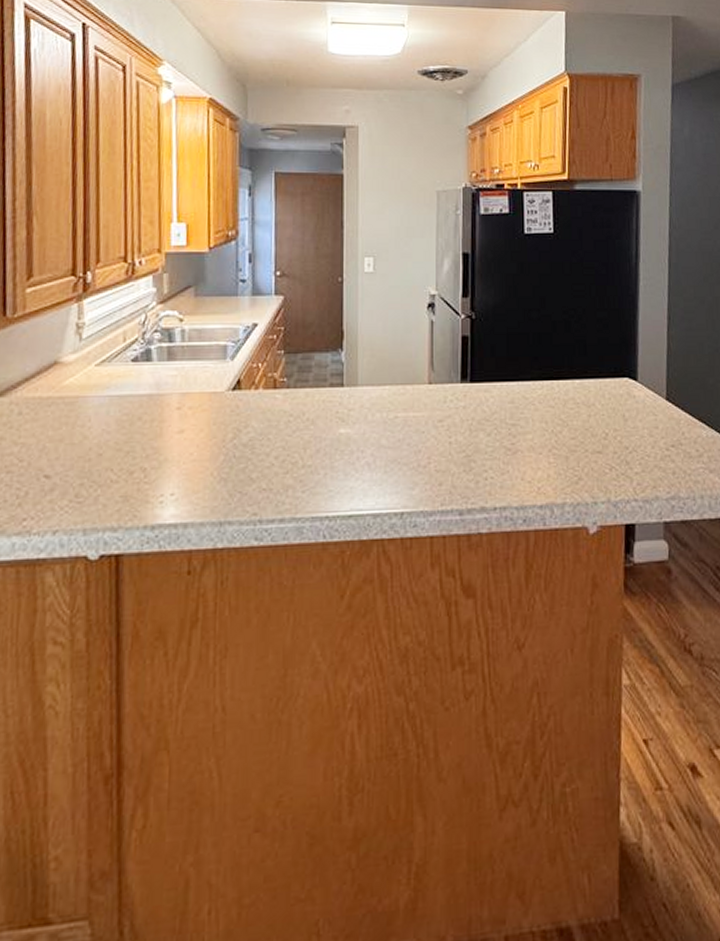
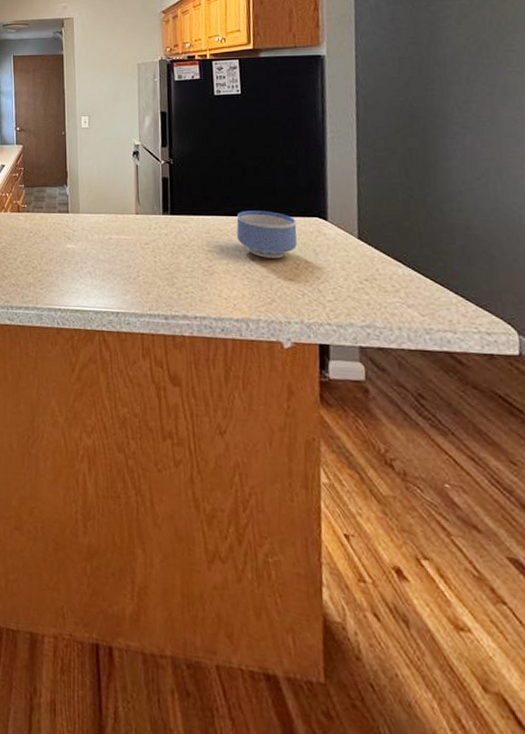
bowl: none [544,372,607,429] -> present [236,210,297,259]

